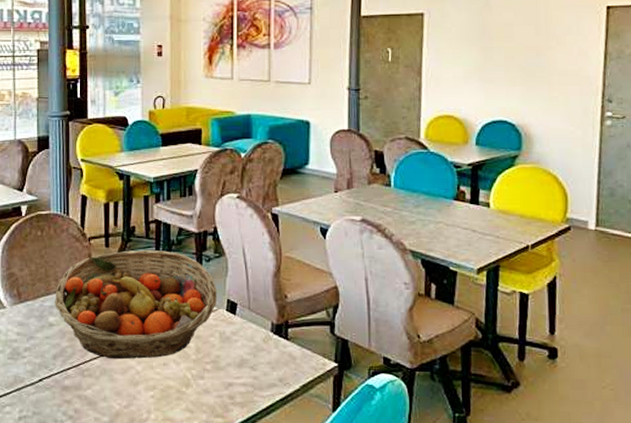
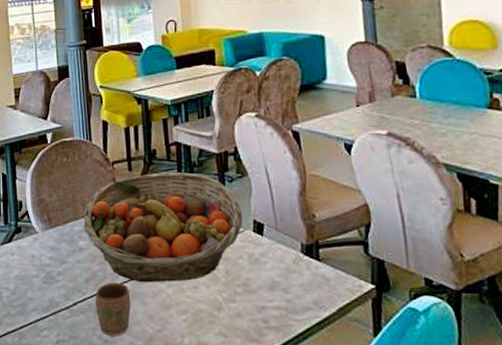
mug: none [62,359,99,412] -> present [95,282,131,336]

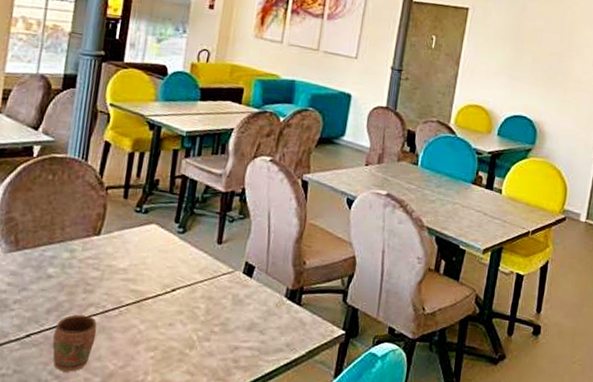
fruit basket: present [83,172,243,283] -> none [56,204,237,318]

